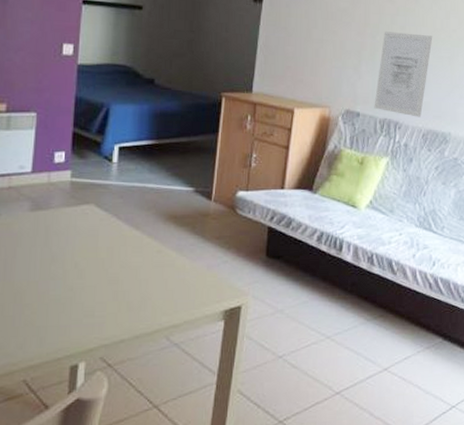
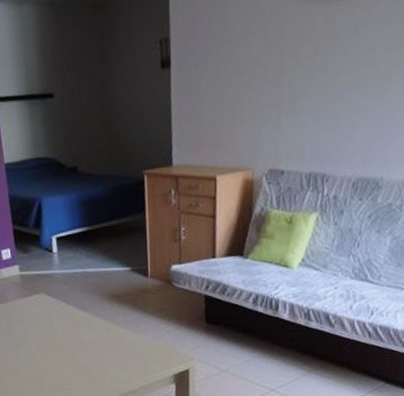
wall art: present [374,31,433,117] -> none [298,72,358,166]

